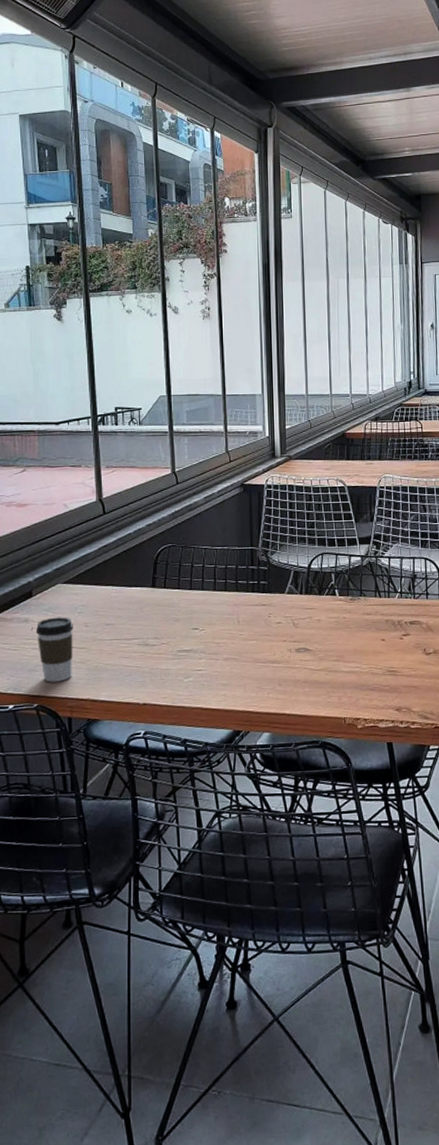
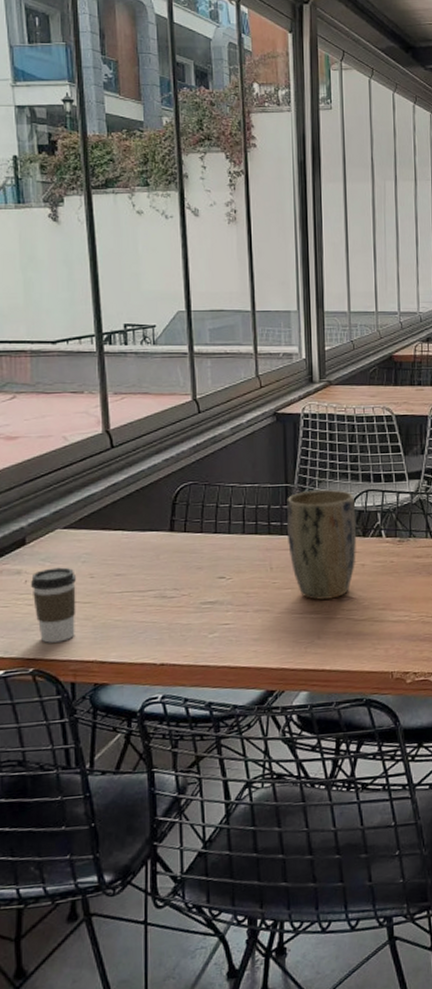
plant pot: none [251,552,313,651] -> present [286,489,357,600]

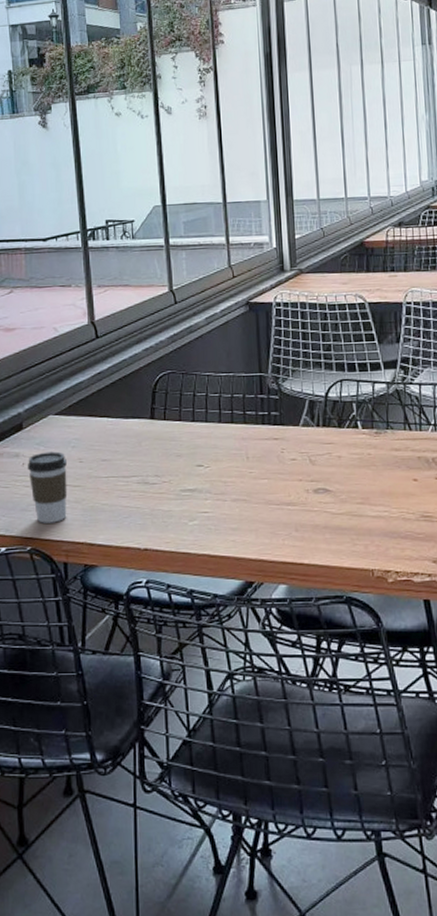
plant pot: present [286,489,357,600] -> none [261,378,332,491]

